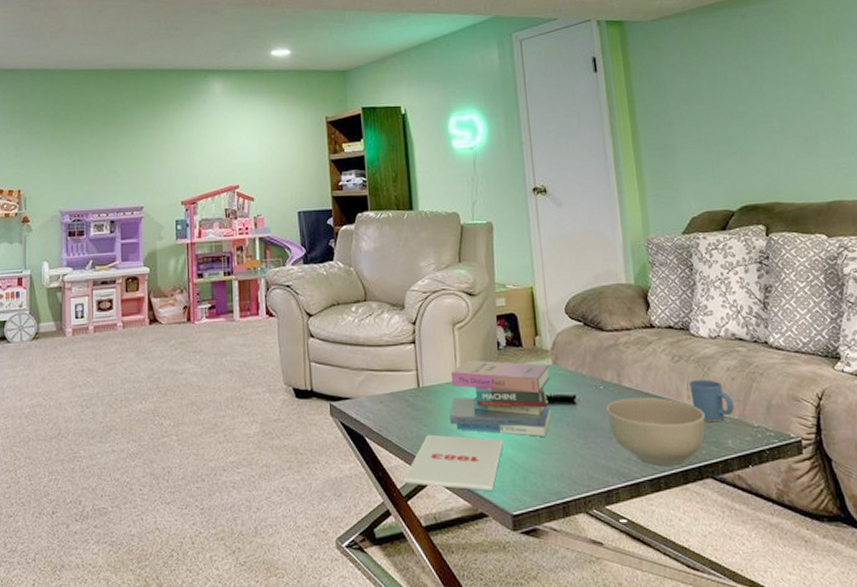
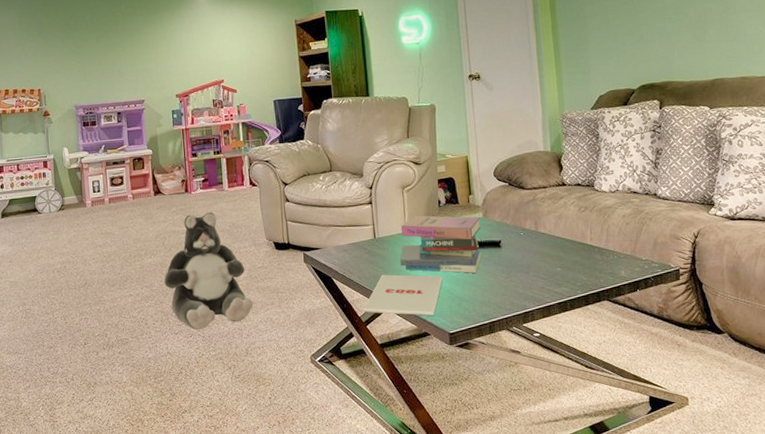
plush toy: none [156,347,266,500] -> present [164,212,254,330]
bowl: present [606,397,706,467] -> none [525,239,604,293]
mug: present [689,380,735,423] -> none [592,225,628,258]

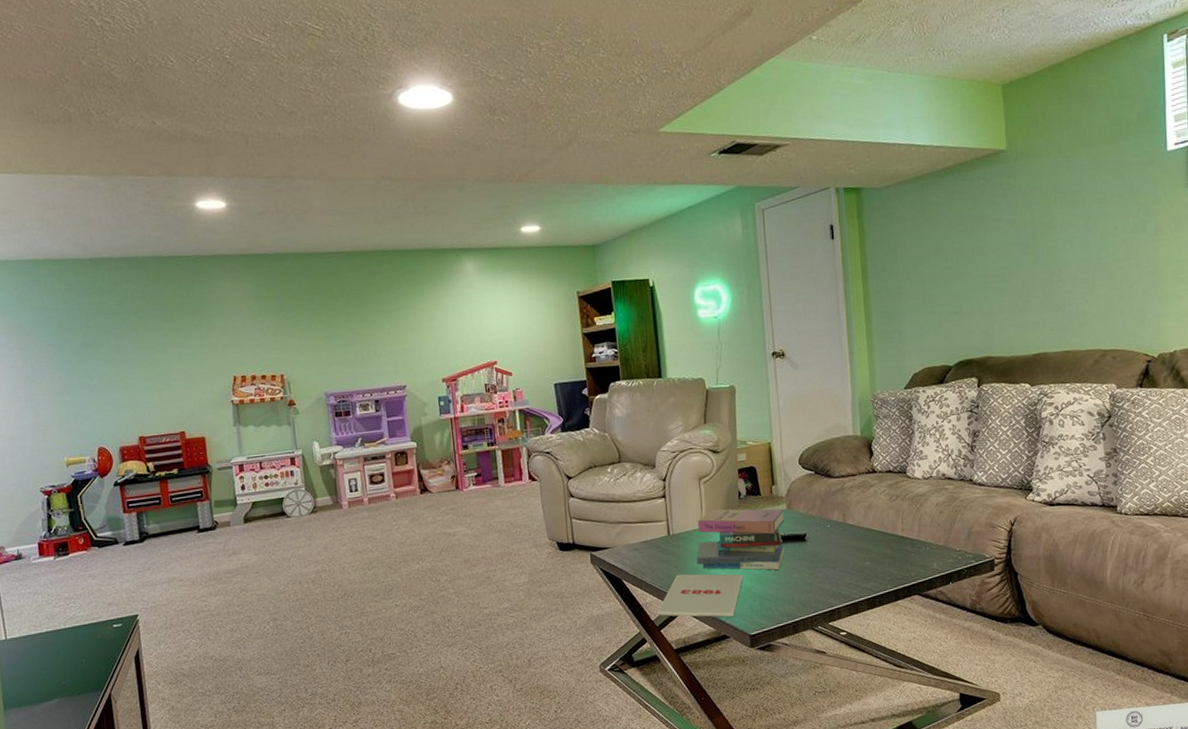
plush toy: present [164,212,254,330] -> none [434,511,536,642]

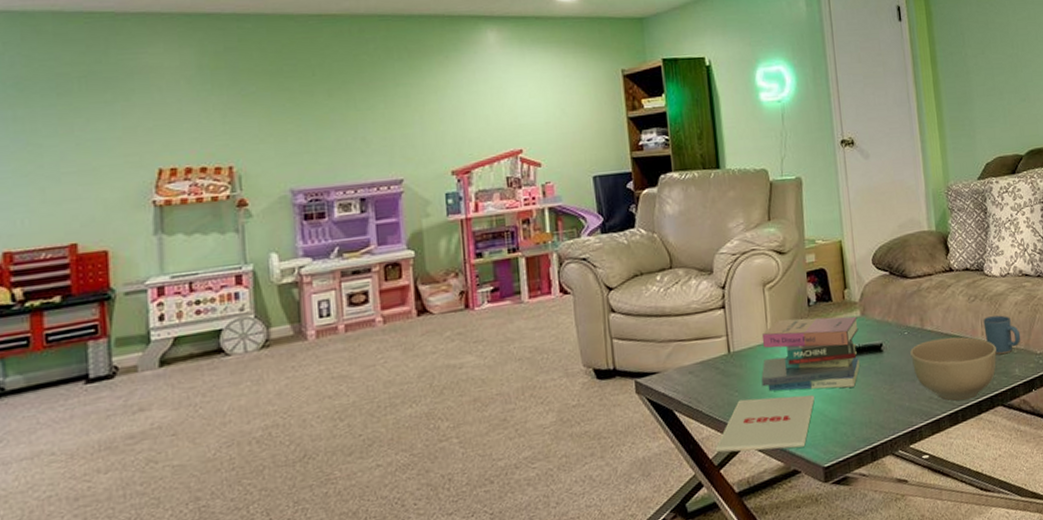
bowl: none [832,531,916,588] -> present [910,337,997,401]
mug: none [904,514,941,550] -> present [983,315,1021,355]

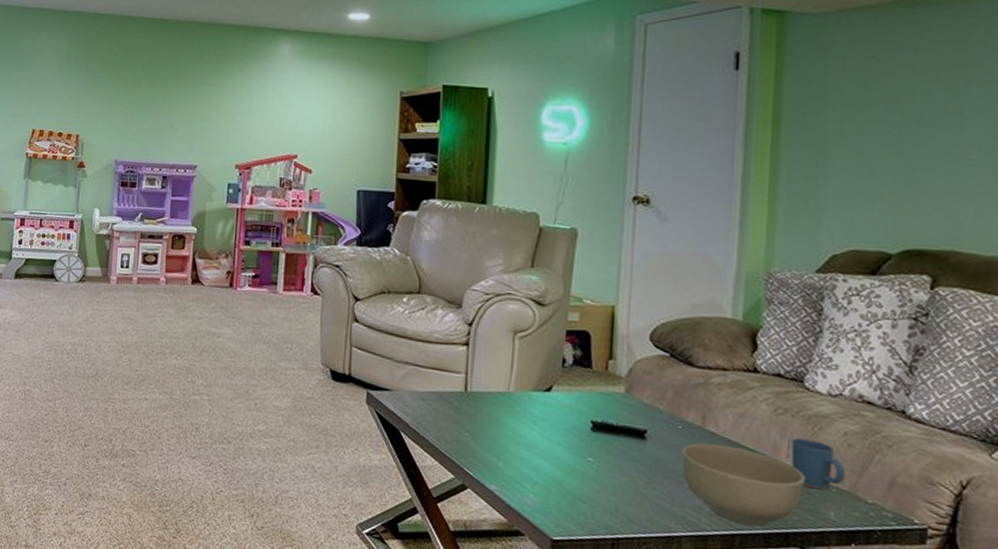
magazine: present [715,395,815,453] -> none [435,441,553,512]
books: present [761,316,861,392] -> none [496,372,620,467]

